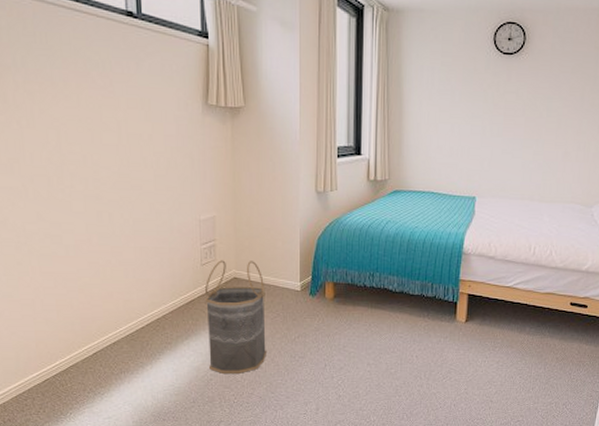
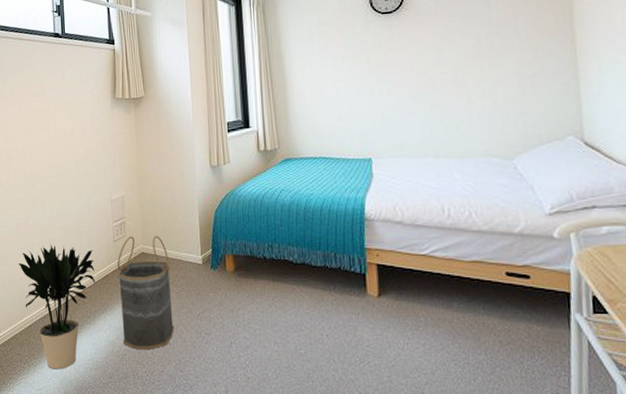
potted plant: none [79,265,178,397] -> present [19,244,96,370]

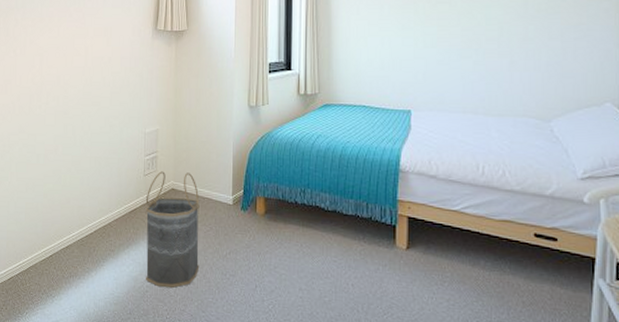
potted plant: present [19,244,96,370] -> none [44,173,123,302]

